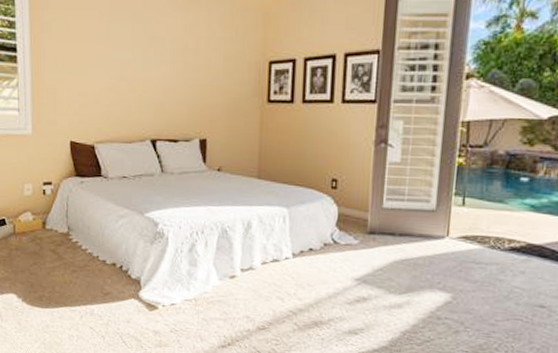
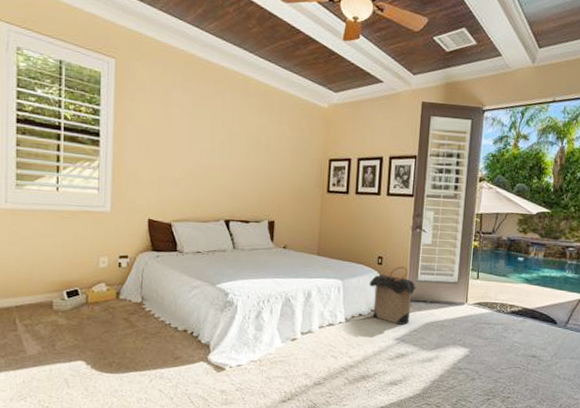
laundry hamper: none [321,190,382,262] -> present [369,266,417,325]

